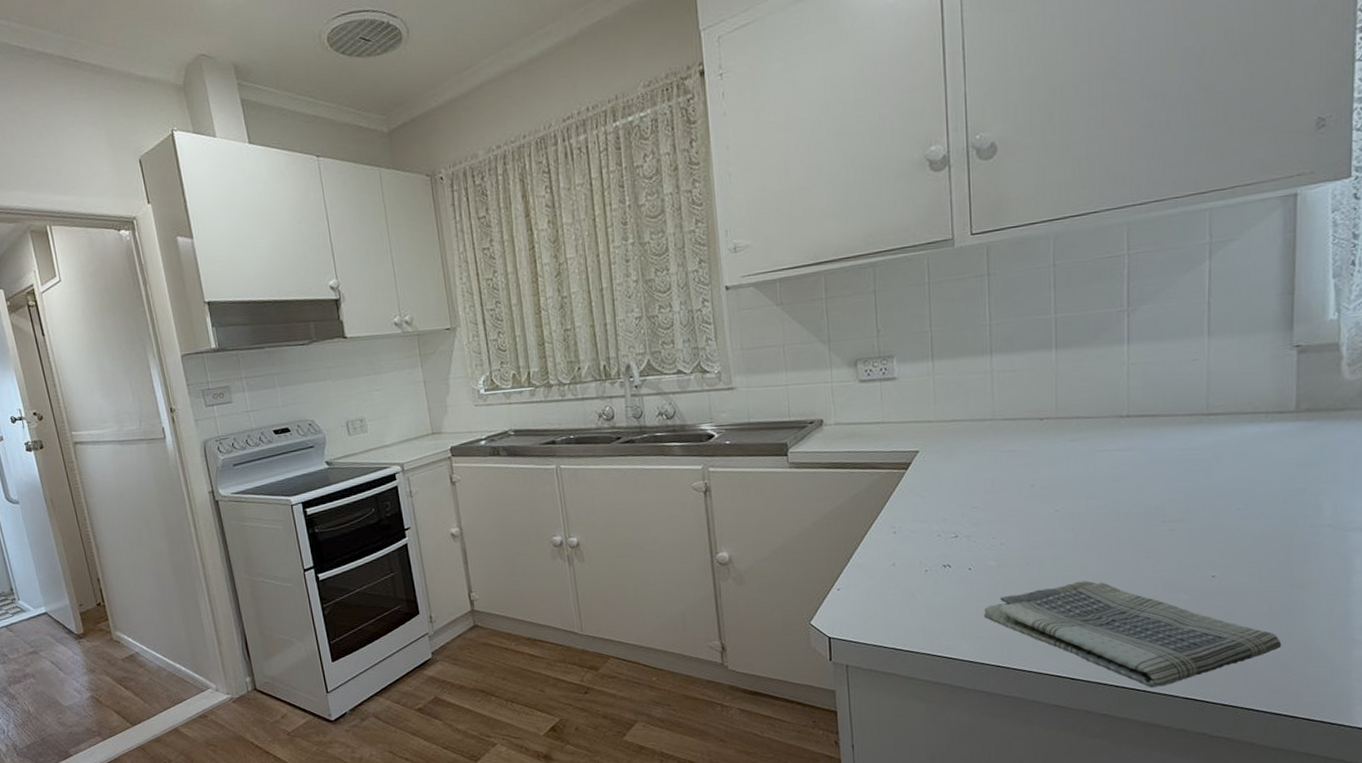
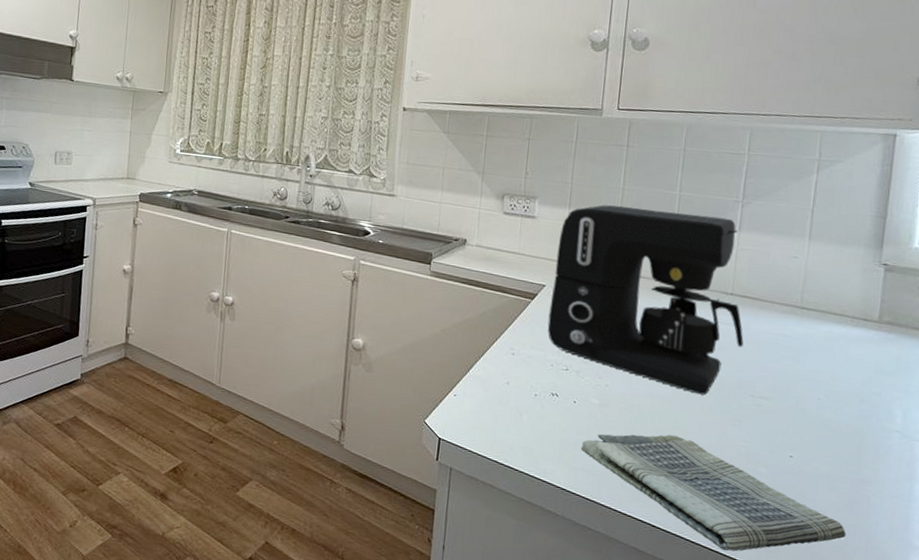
coffee maker: none [926,332,1147,533] -> present [547,205,744,395]

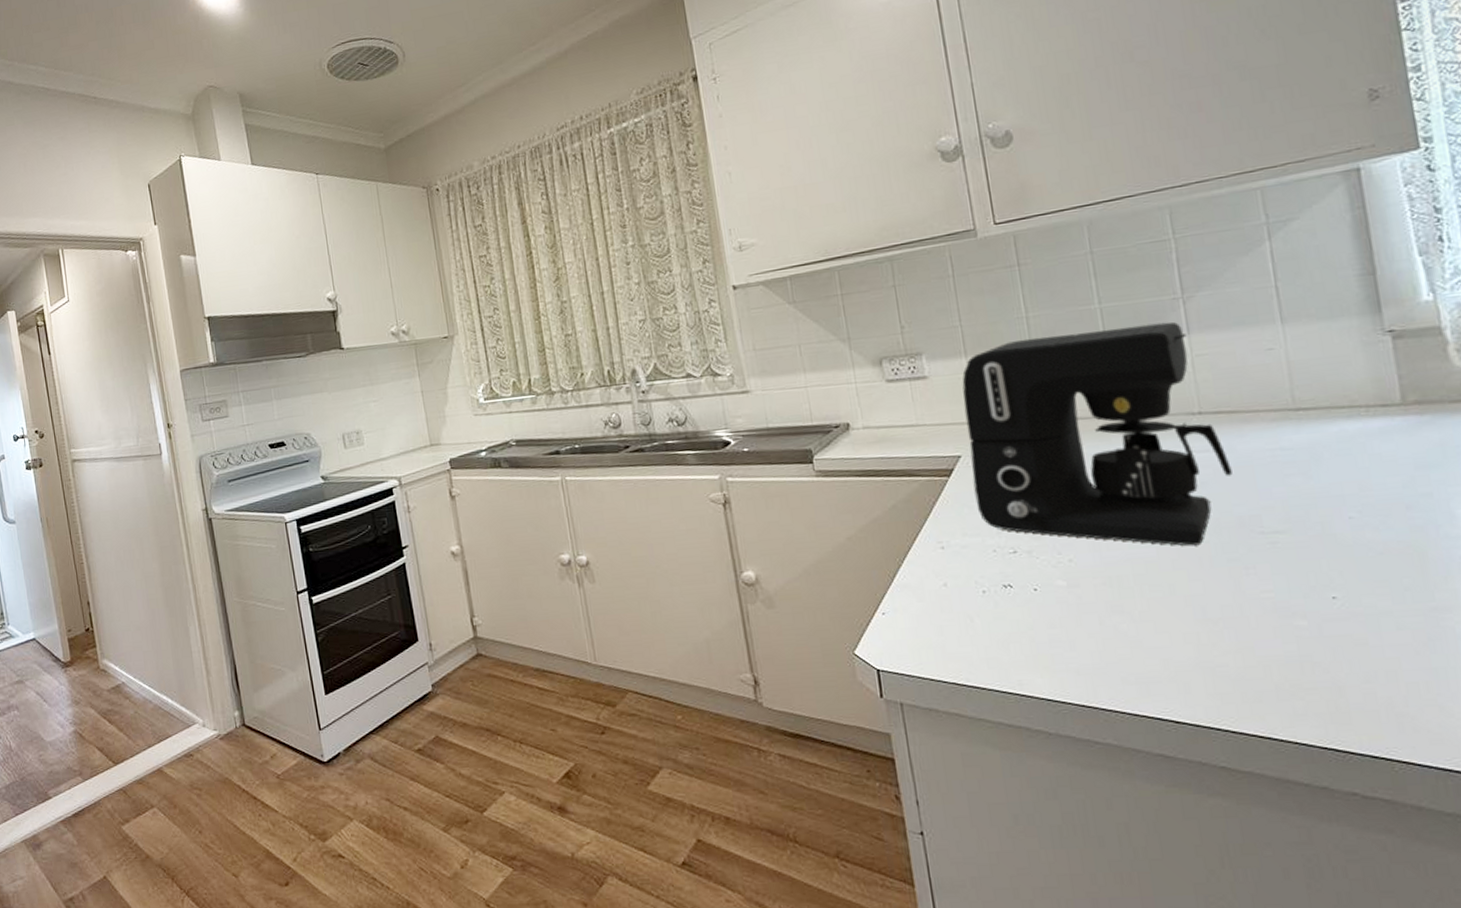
dish towel: present [580,434,846,552] -> none [1057,603,1437,734]

